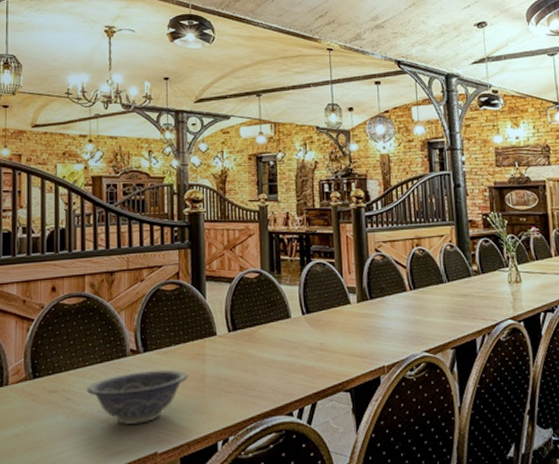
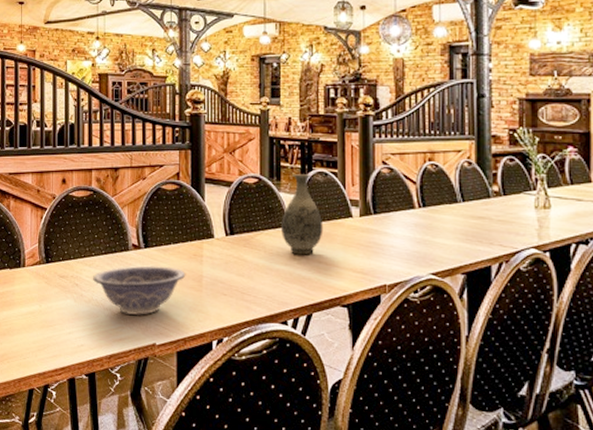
vase: none [283,265,324,345] -> present [282,174,323,255]

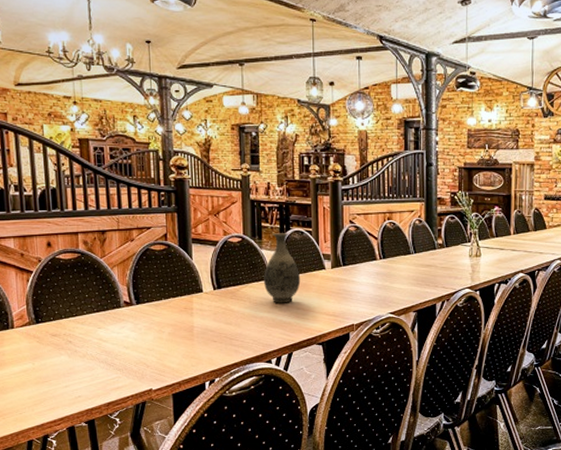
decorative bowl: present [93,265,186,315] -> none [86,320,178,365]

